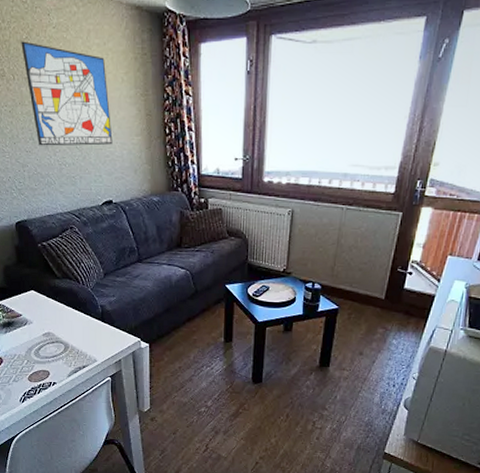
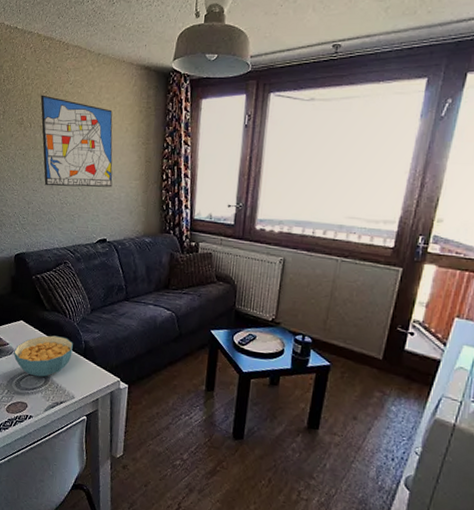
cereal bowl: none [28,303,89,345] -> present [14,335,73,377]

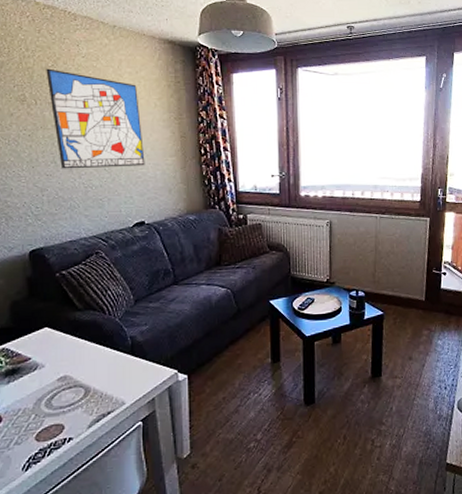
cereal bowl: present [14,335,73,377] -> none [39,337,117,390]

